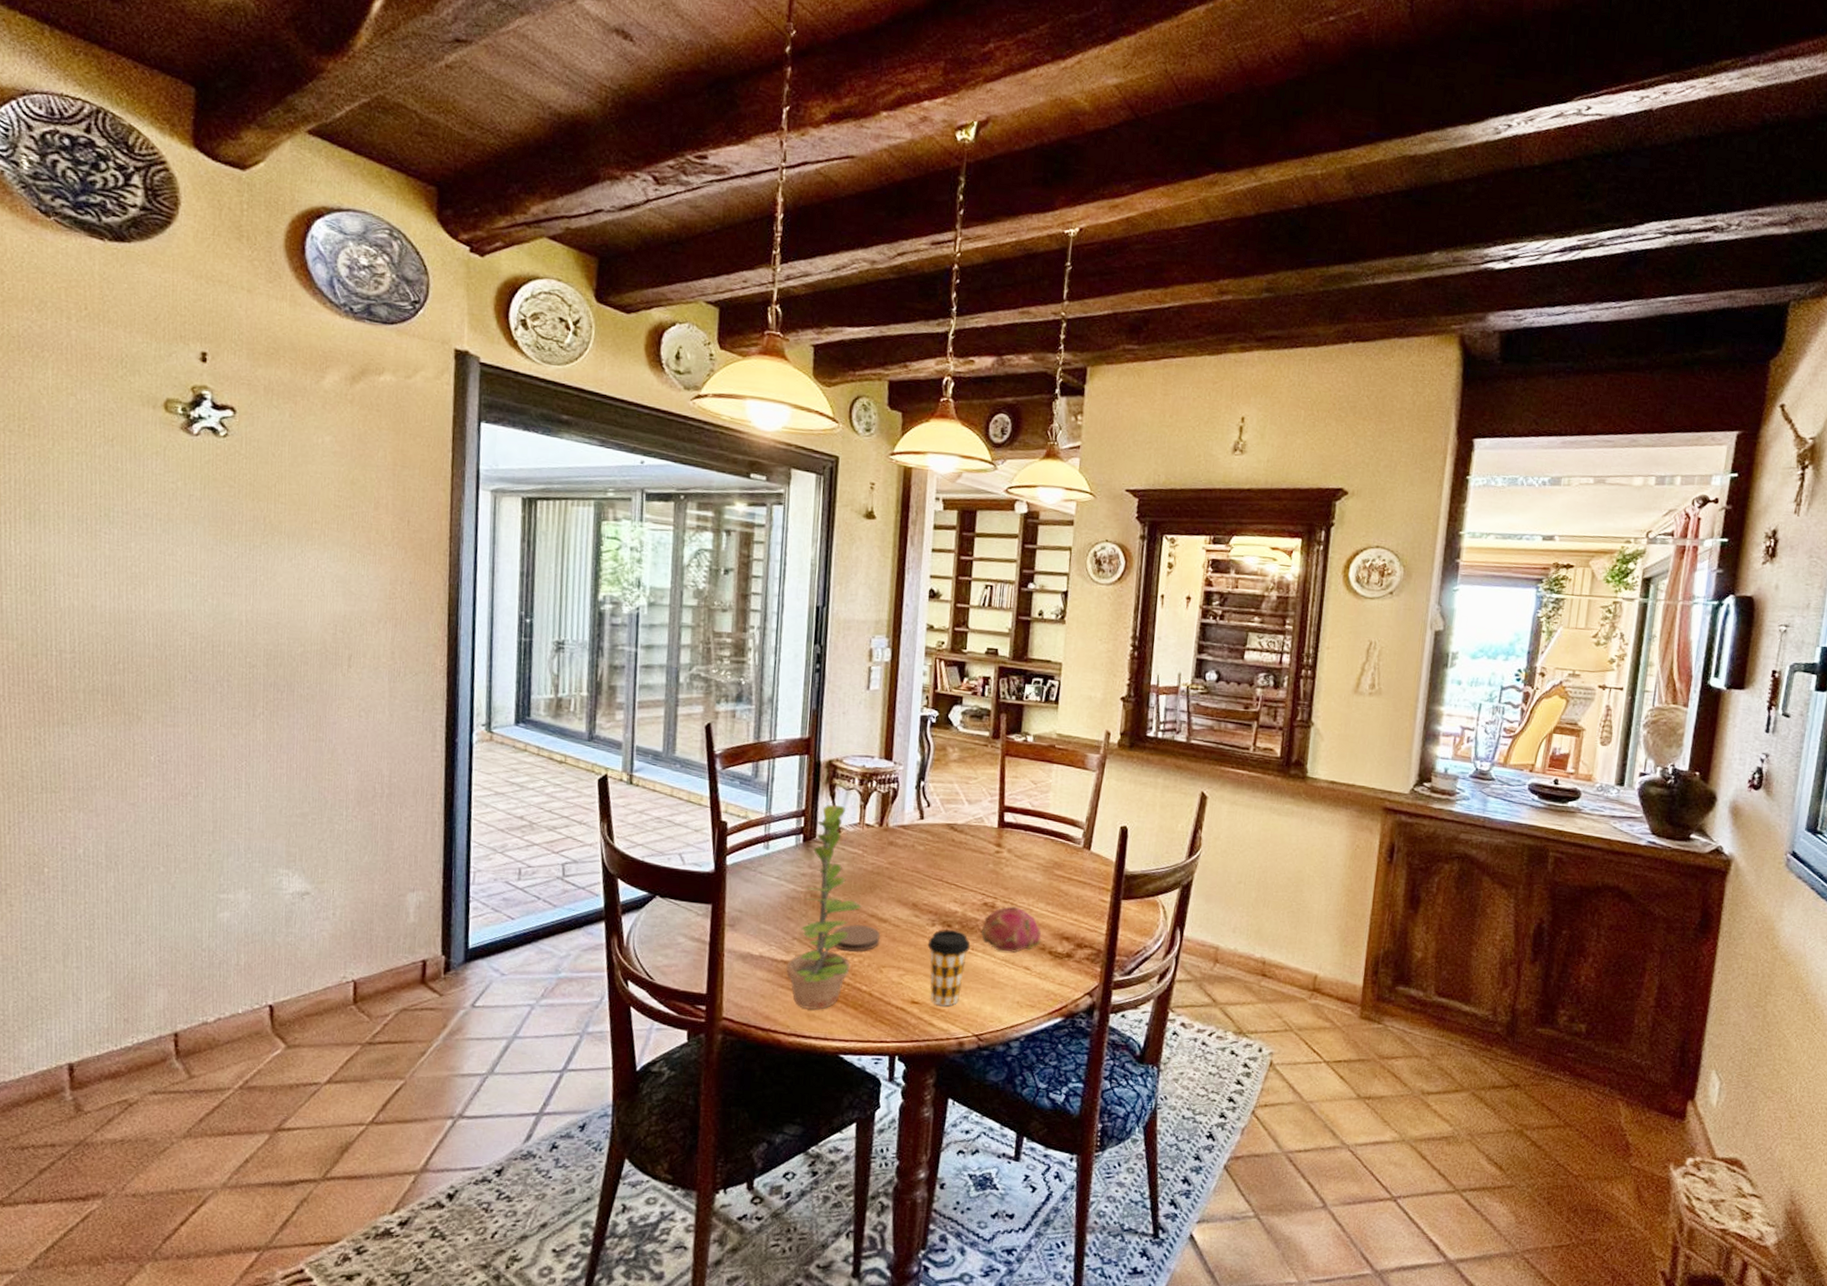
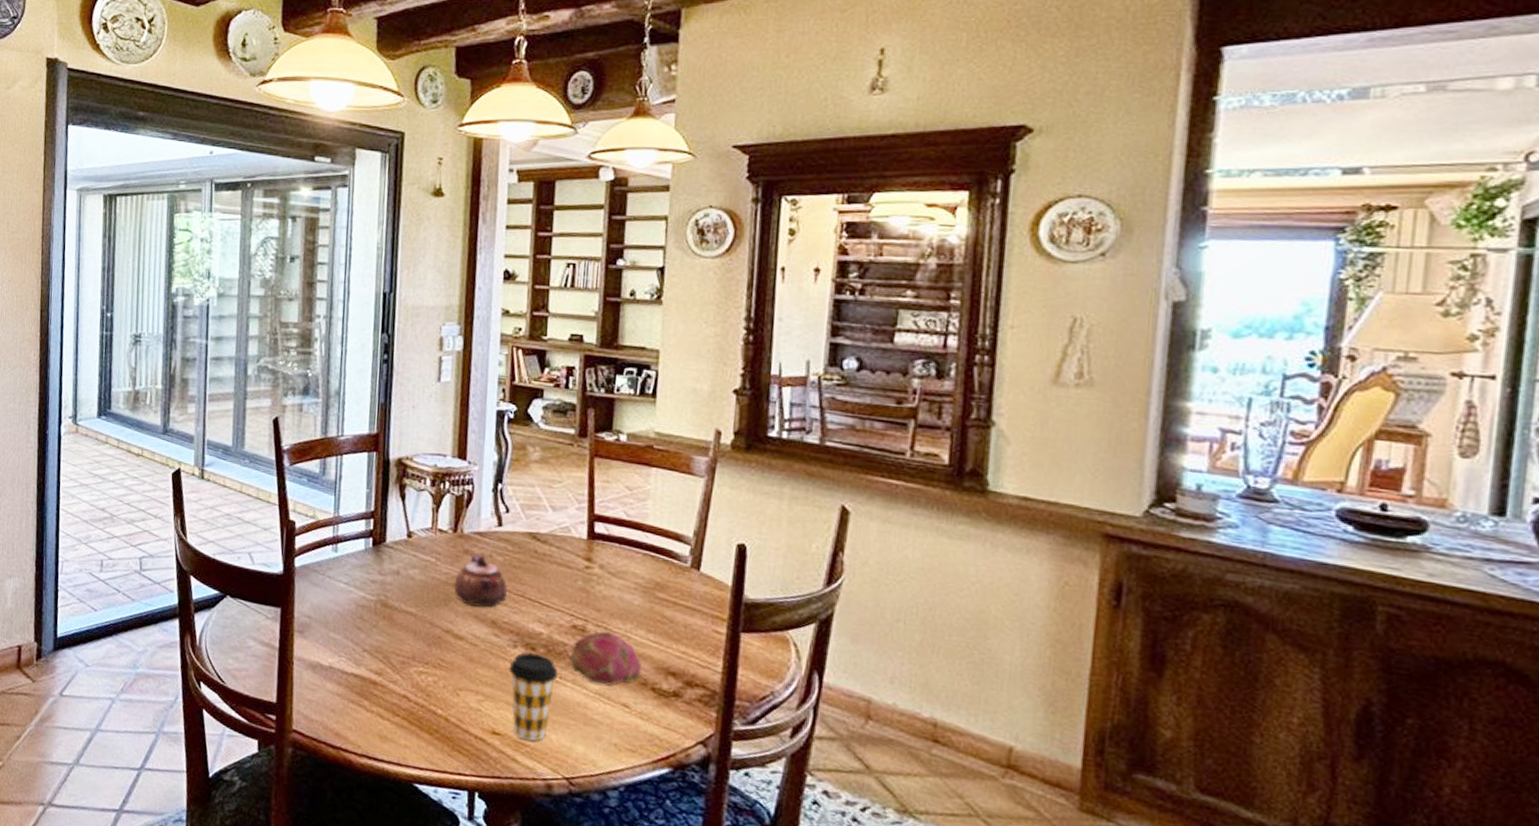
plant: present [786,805,861,1011] -> none [356,507,435,732]
coaster: present [833,924,881,952] -> none [406,639,457,671]
teapot: none [879,845,927,892] -> present [454,553,507,607]

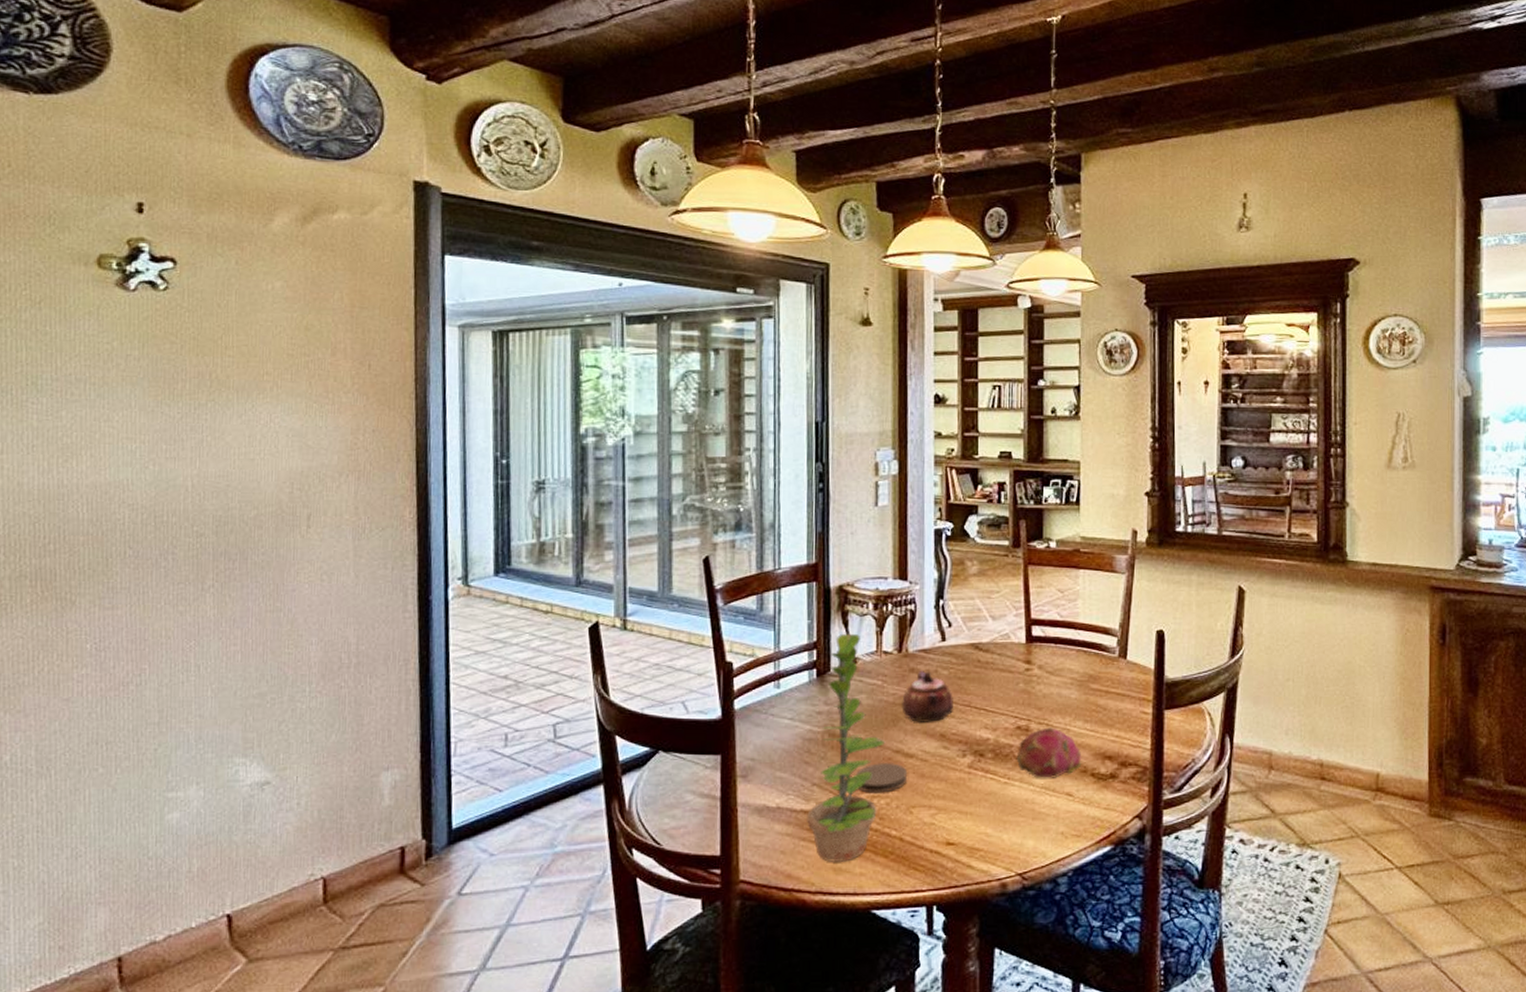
plant: none [356,507,435,732] -> present [807,634,884,863]
coaster: none [406,639,457,671] -> present [856,763,908,793]
coffee cup: present [509,653,558,742] -> none [959,760,1006,845]

